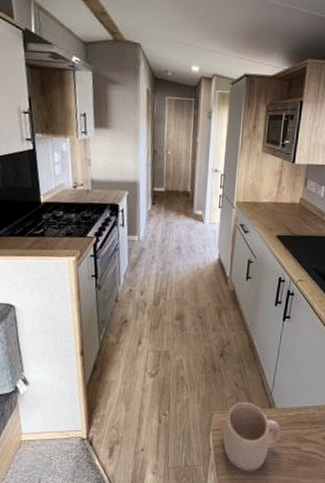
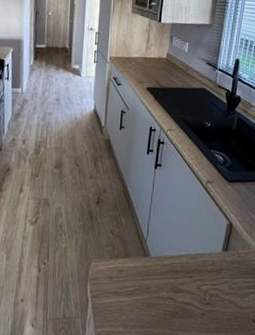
mug: present [222,401,281,472] -> none [100,249,157,325]

